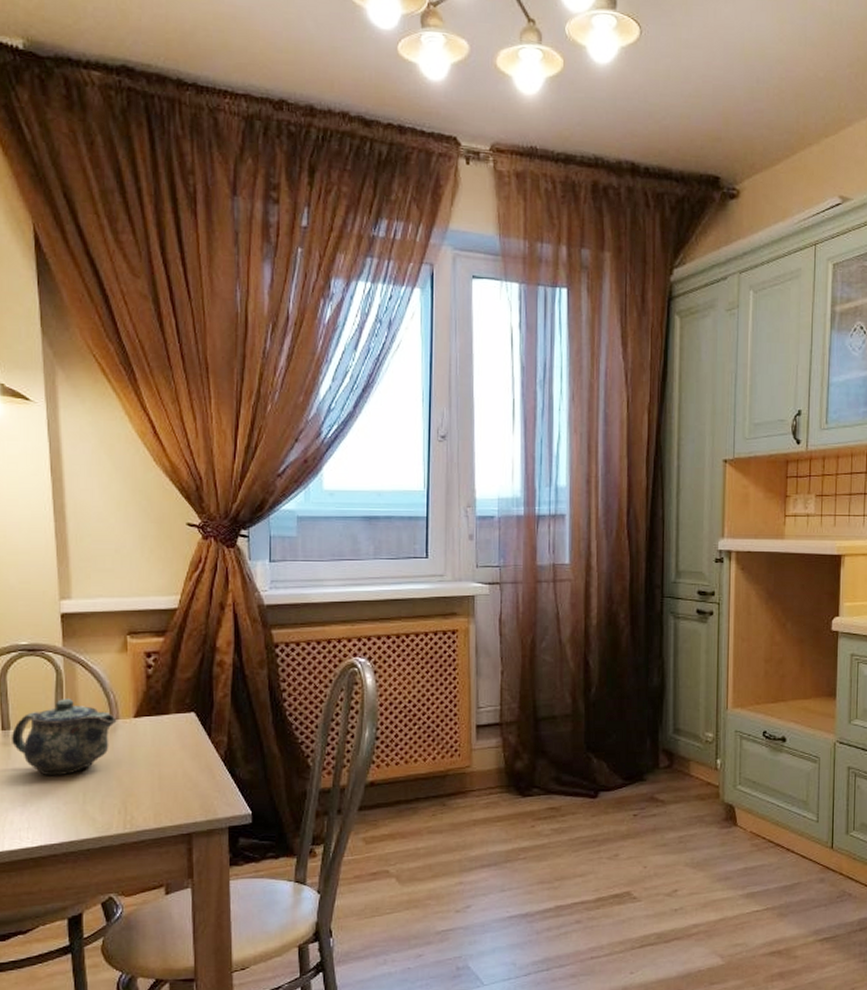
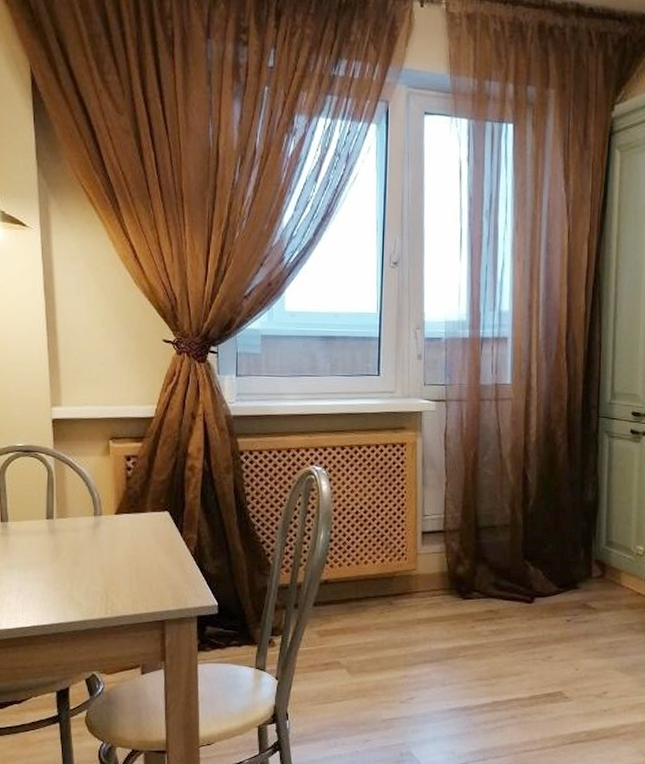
teapot: present [11,699,117,776] -> none [8,496,100,565]

